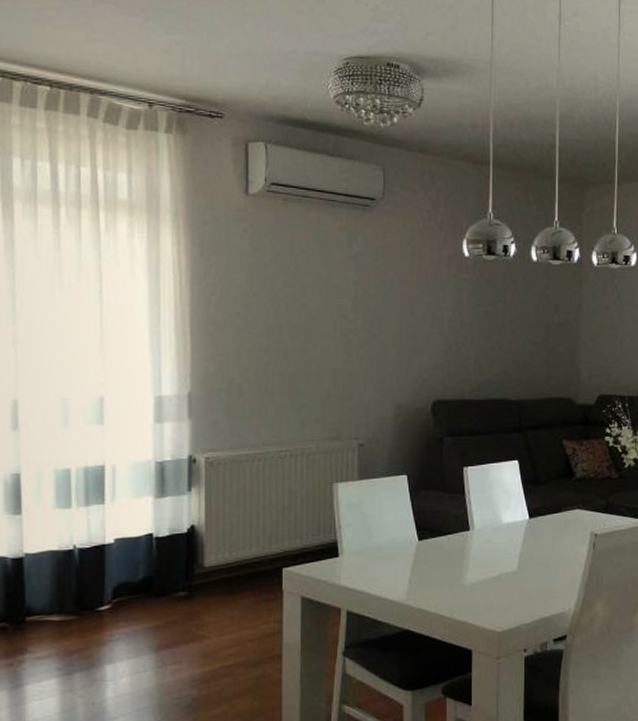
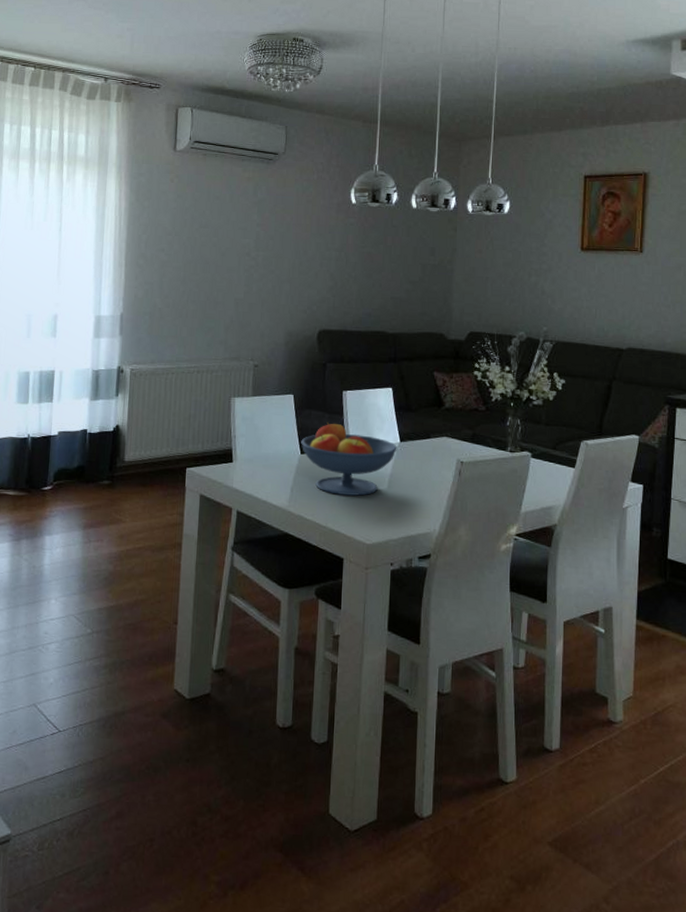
fruit bowl: none [418,502,526,582] -> present [301,421,397,496]

